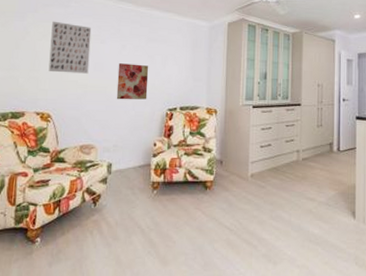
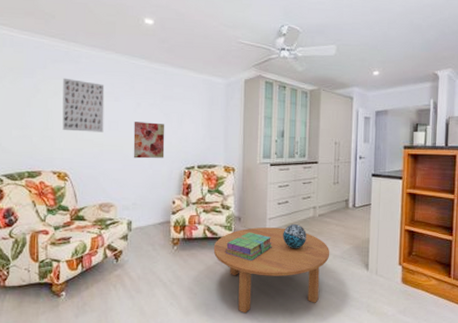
coffee table: none [194,171,315,264] -> present [213,227,330,314]
stack of books: none [206,176,255,208] -> present [225,232,272,261]
decorative sphere: none [265,167,290,195] -> present [283,223,306,249]

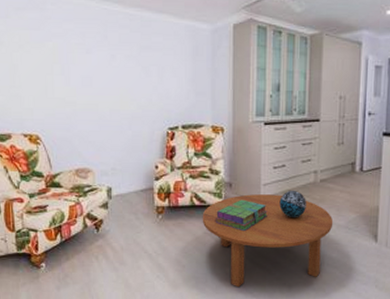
wall art: present [62,78,105,132] -> none [28,28,76,90]
wall art: present [133,122,165,159] -> none [109,77,145,119]

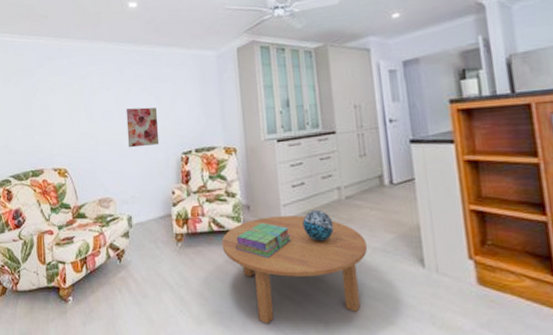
wall art: none [109,77,145,119] -> present [126,107,160,148]

